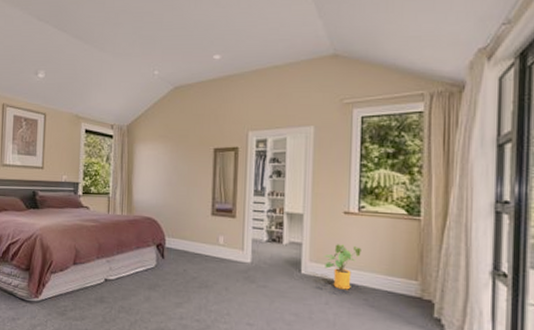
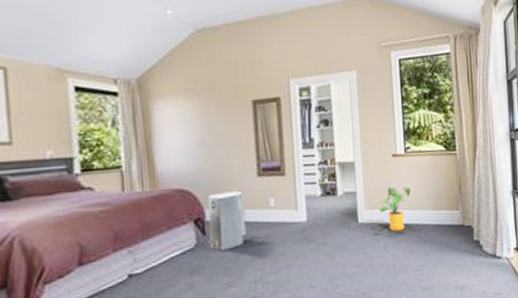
air purifier: none [166,225,198,275] -> present [208,191,247,251]

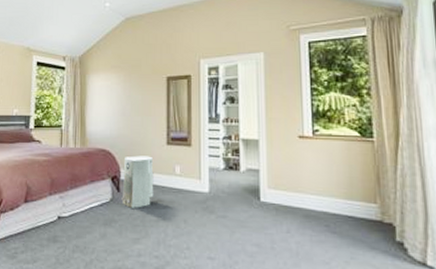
house plant: present [378,186,411,232] -> none [282,169,319,217]

